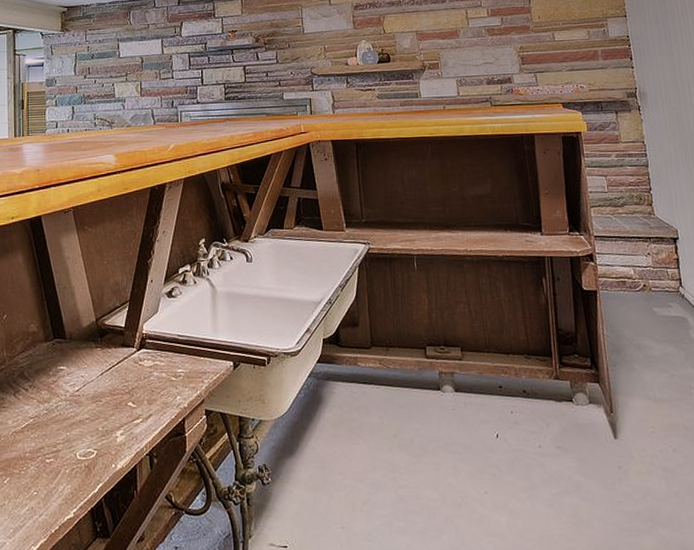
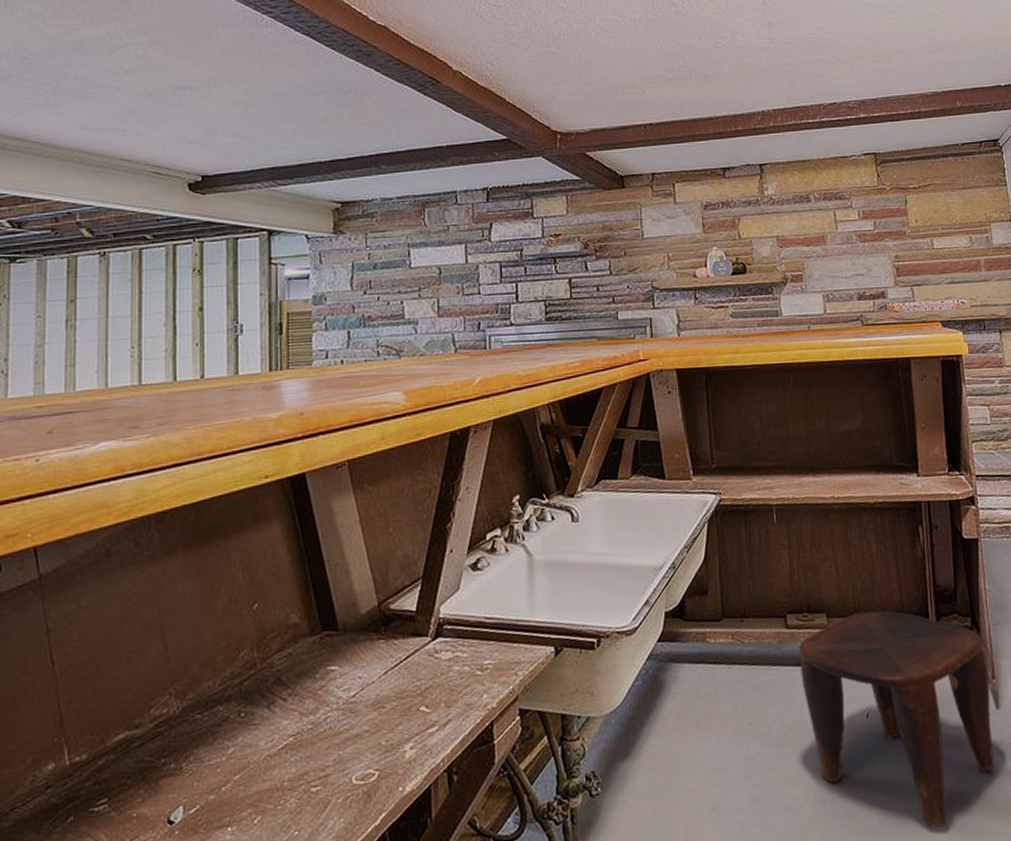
stool: none [436,348,613,536] -> present [798,610,995,828]

